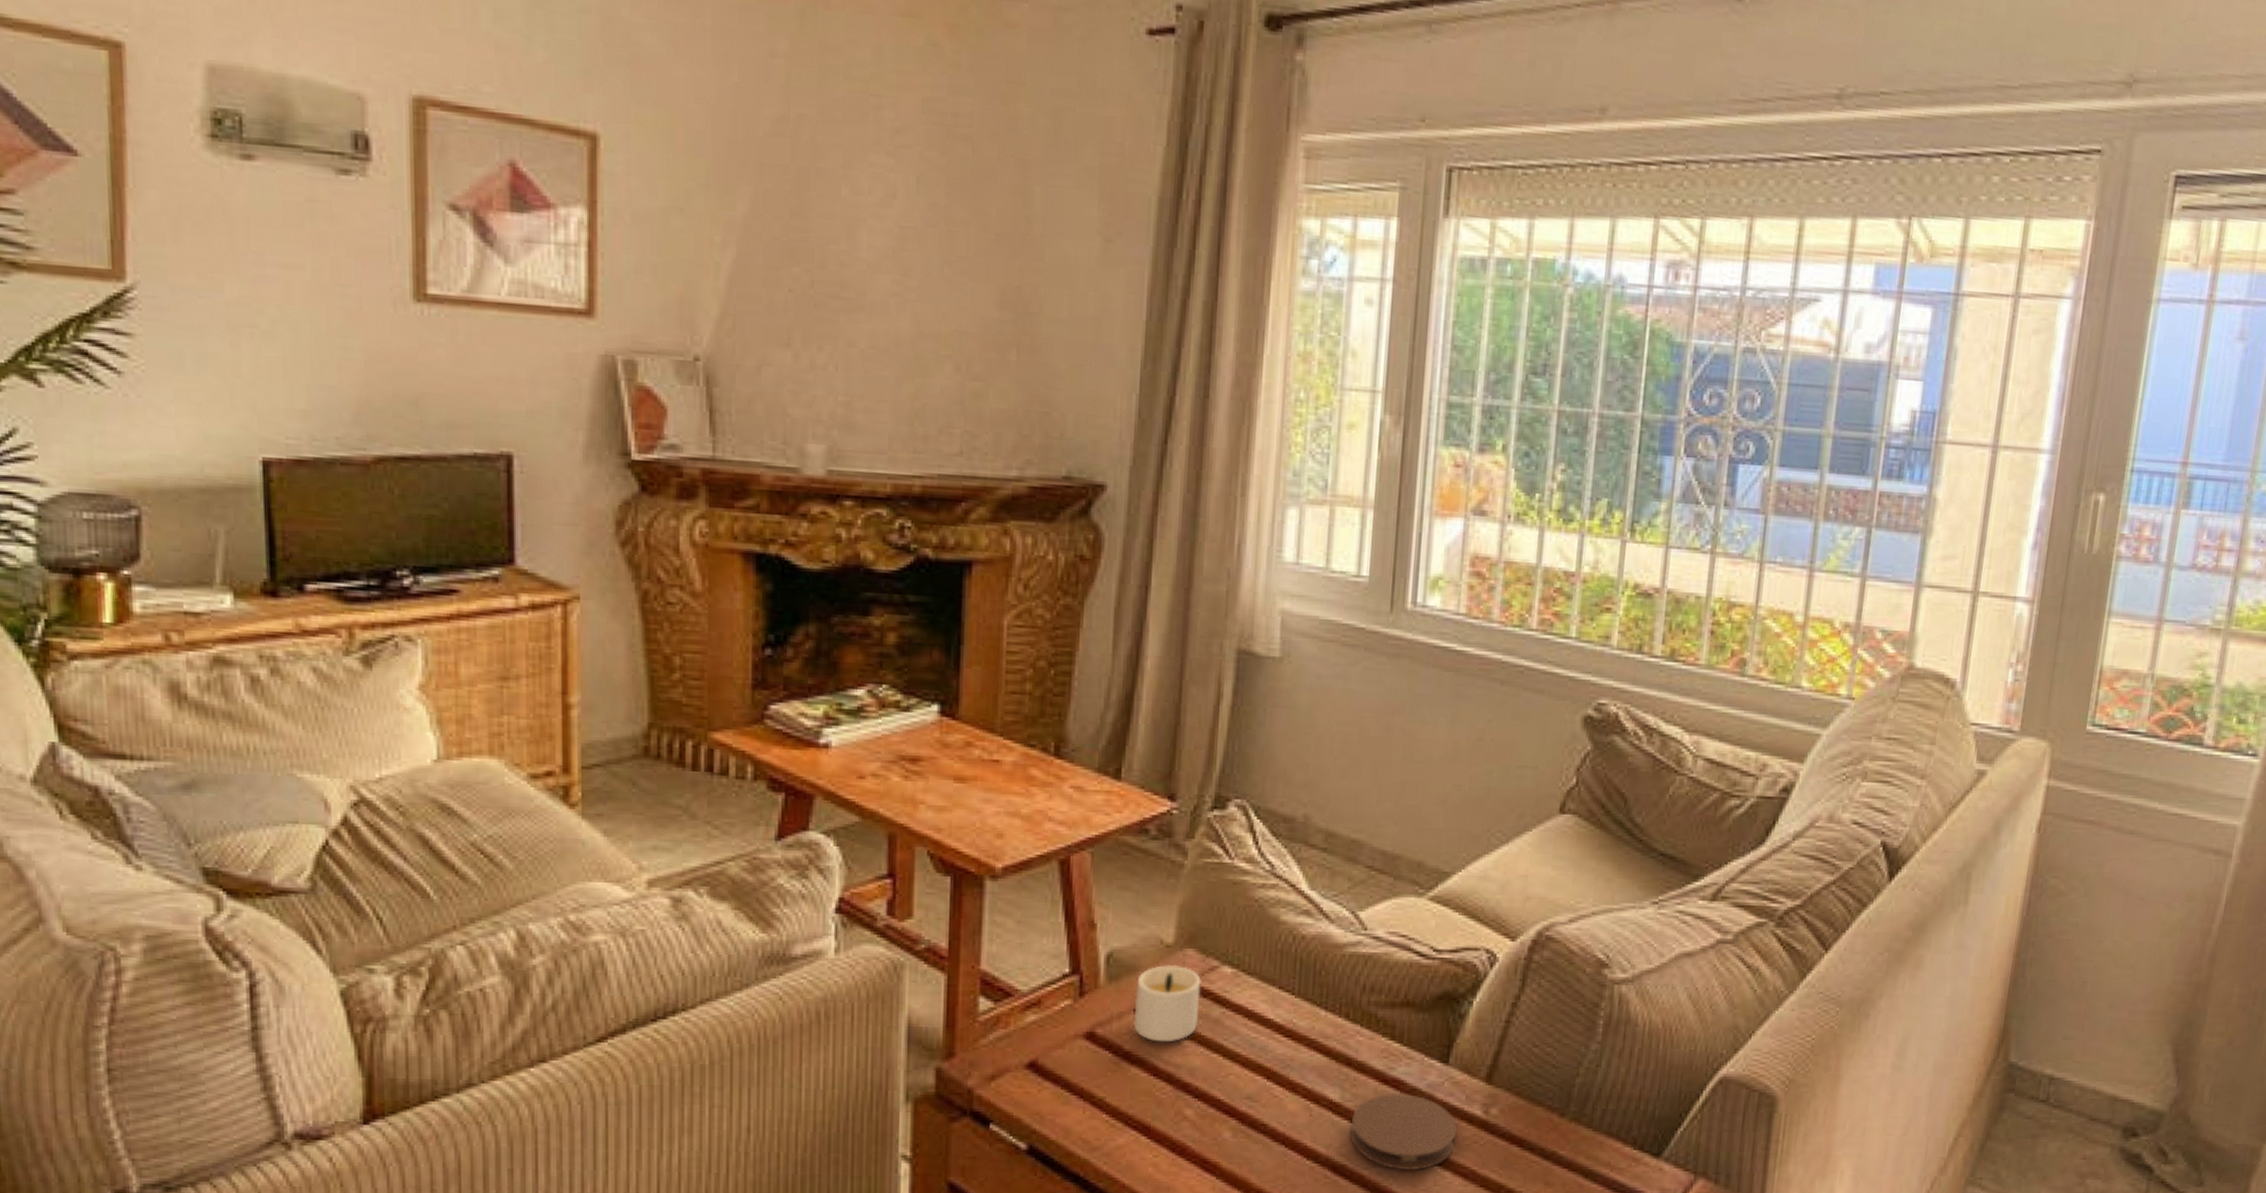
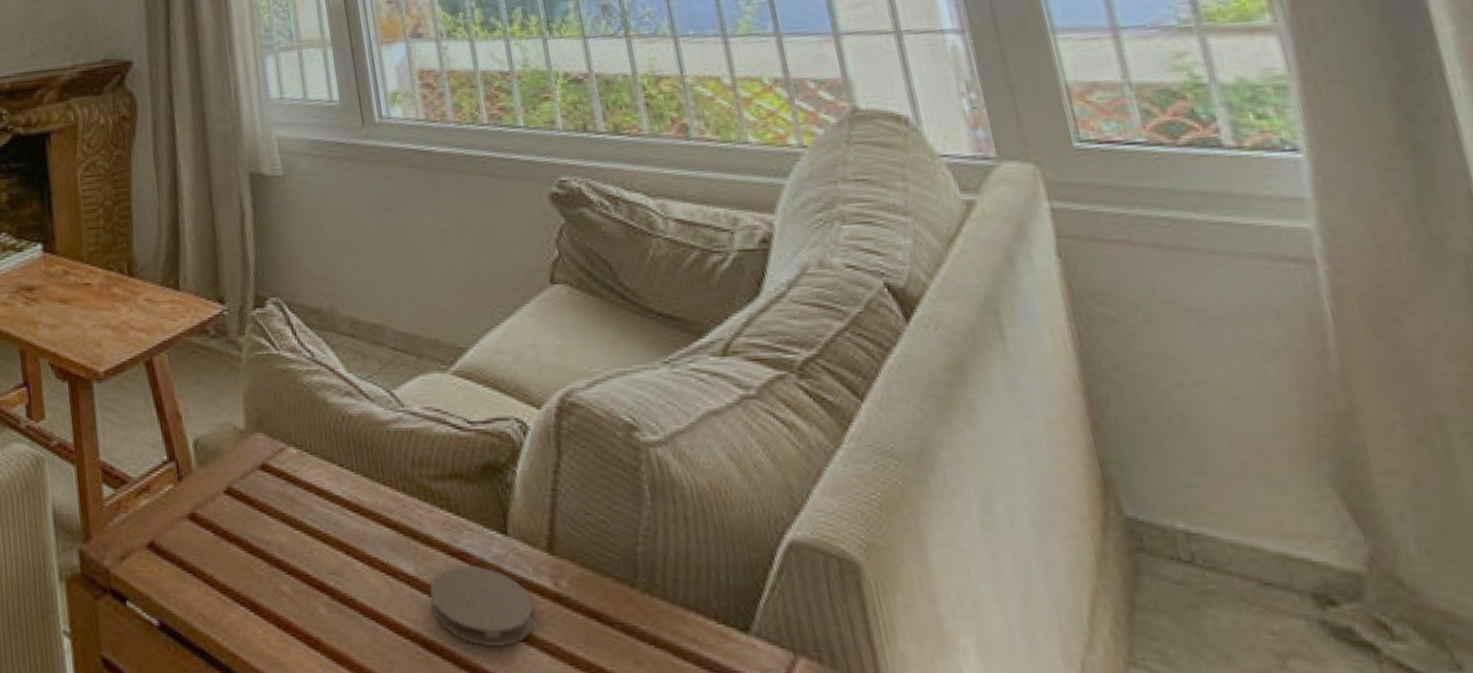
candle: present [1134,964,1201,1043] -> none [221,448,279,521]

